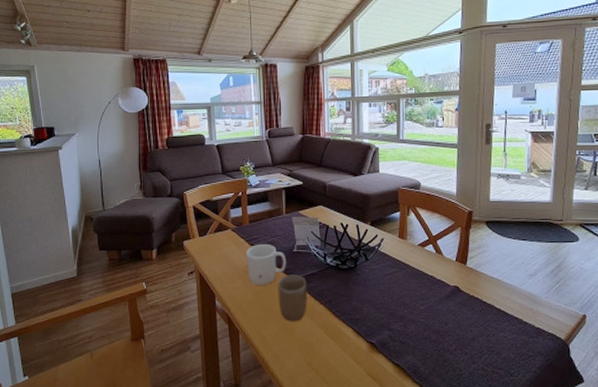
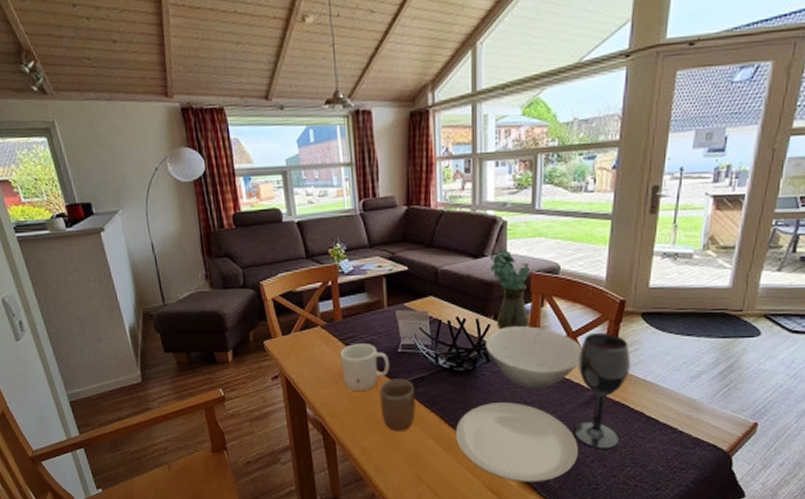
plate: none [341,296,443,369] -> present [456,402,578,482]
bowl: none [364,231,441,283] -> present [485,326,581,388]
vase: none [366,169,398,234] -> present [489,248,530,330]
wine glass: none [438,237,481,338] -> present [574,332,631,449]

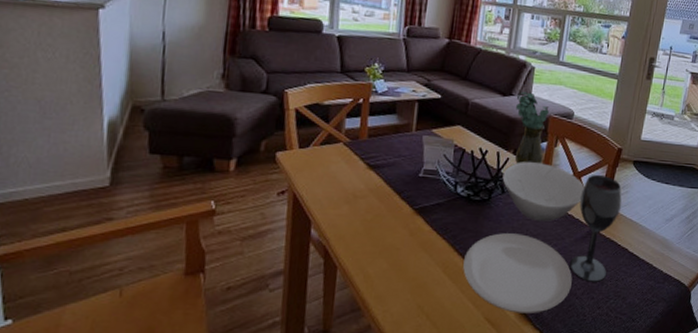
mug: present [339,342,390,391] -> none [357,163,409,214]
cup: present [379,379,416,432] -> none [391,203,430,258]

